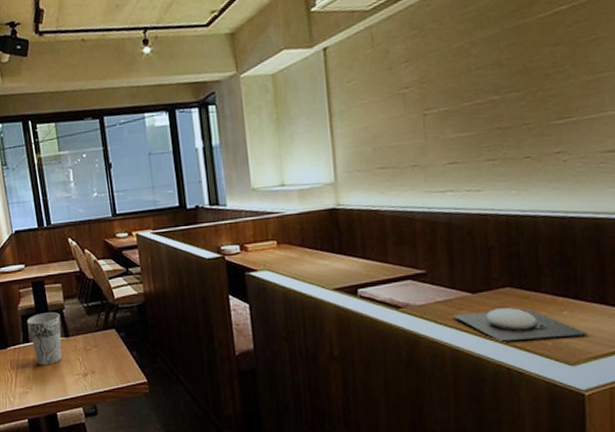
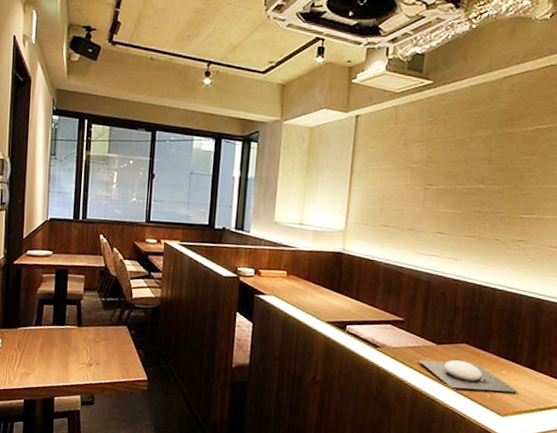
cup: present [26,312,62,365] -> none [43,300,77,351]

